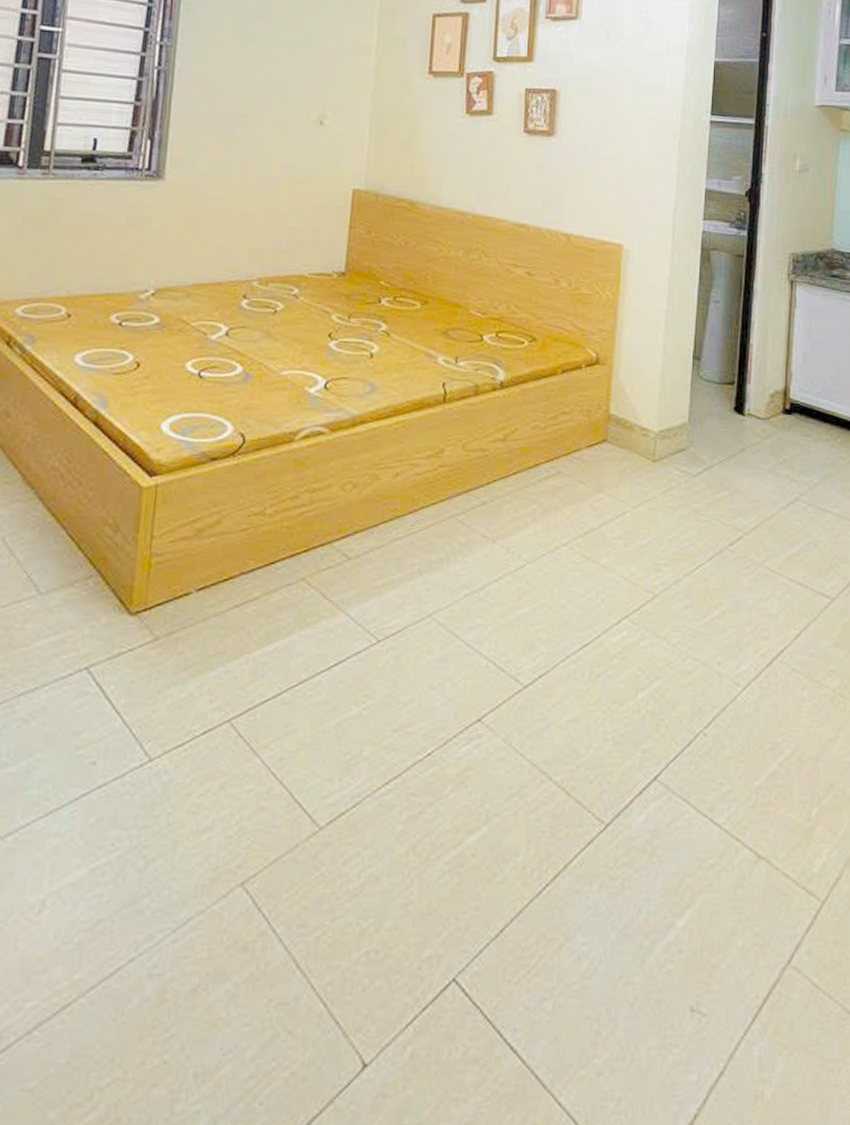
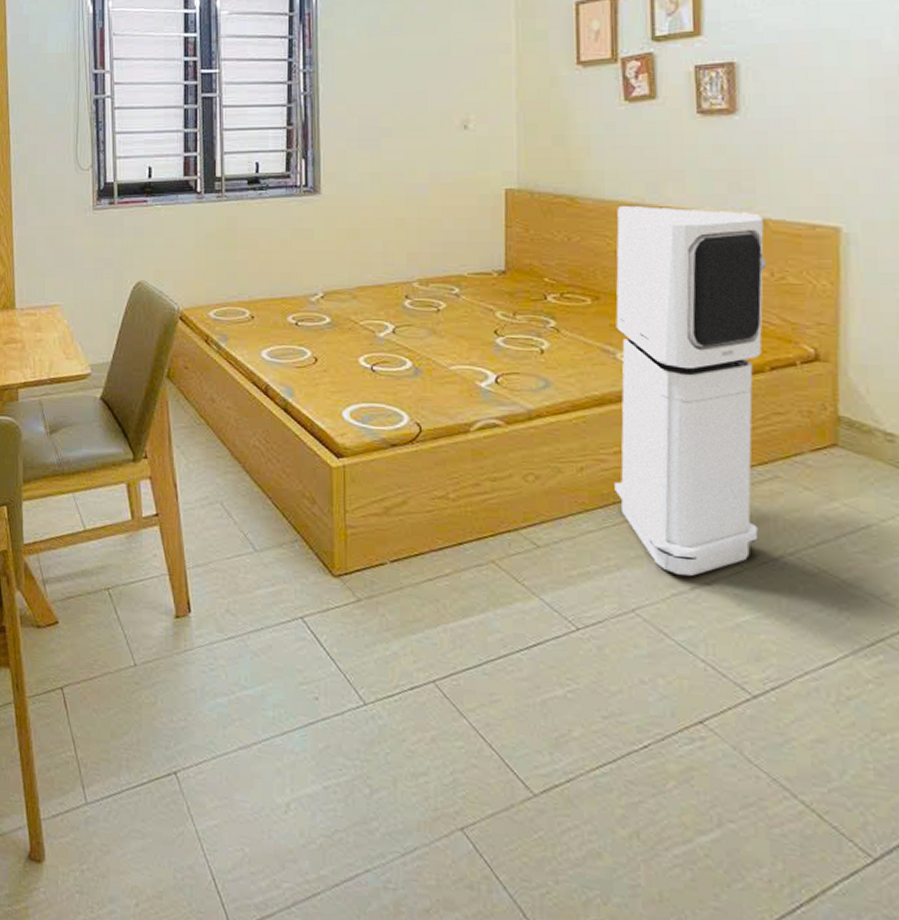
air purifier: none [424,214,567,574] -> present [614,206,767,576]

